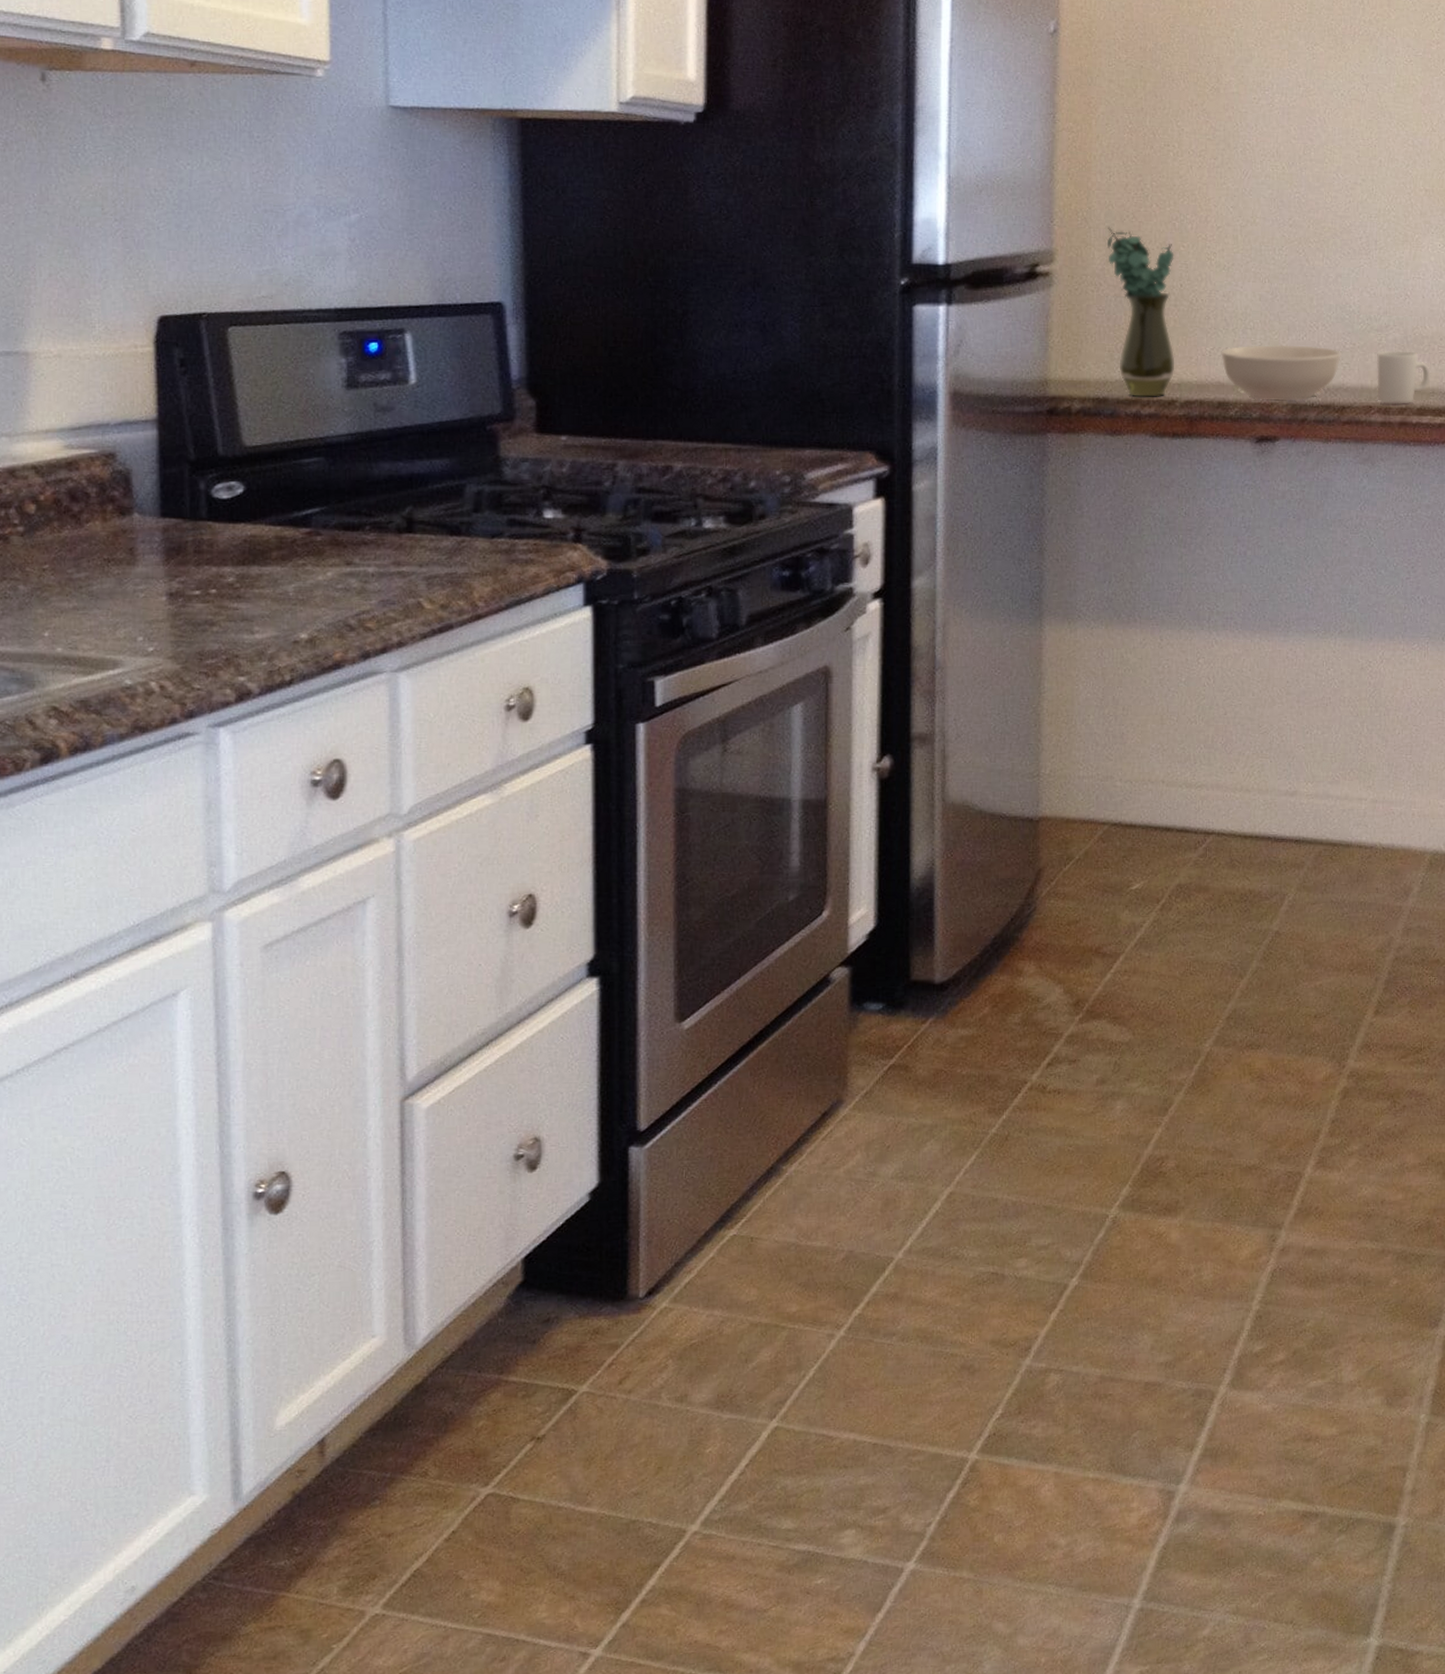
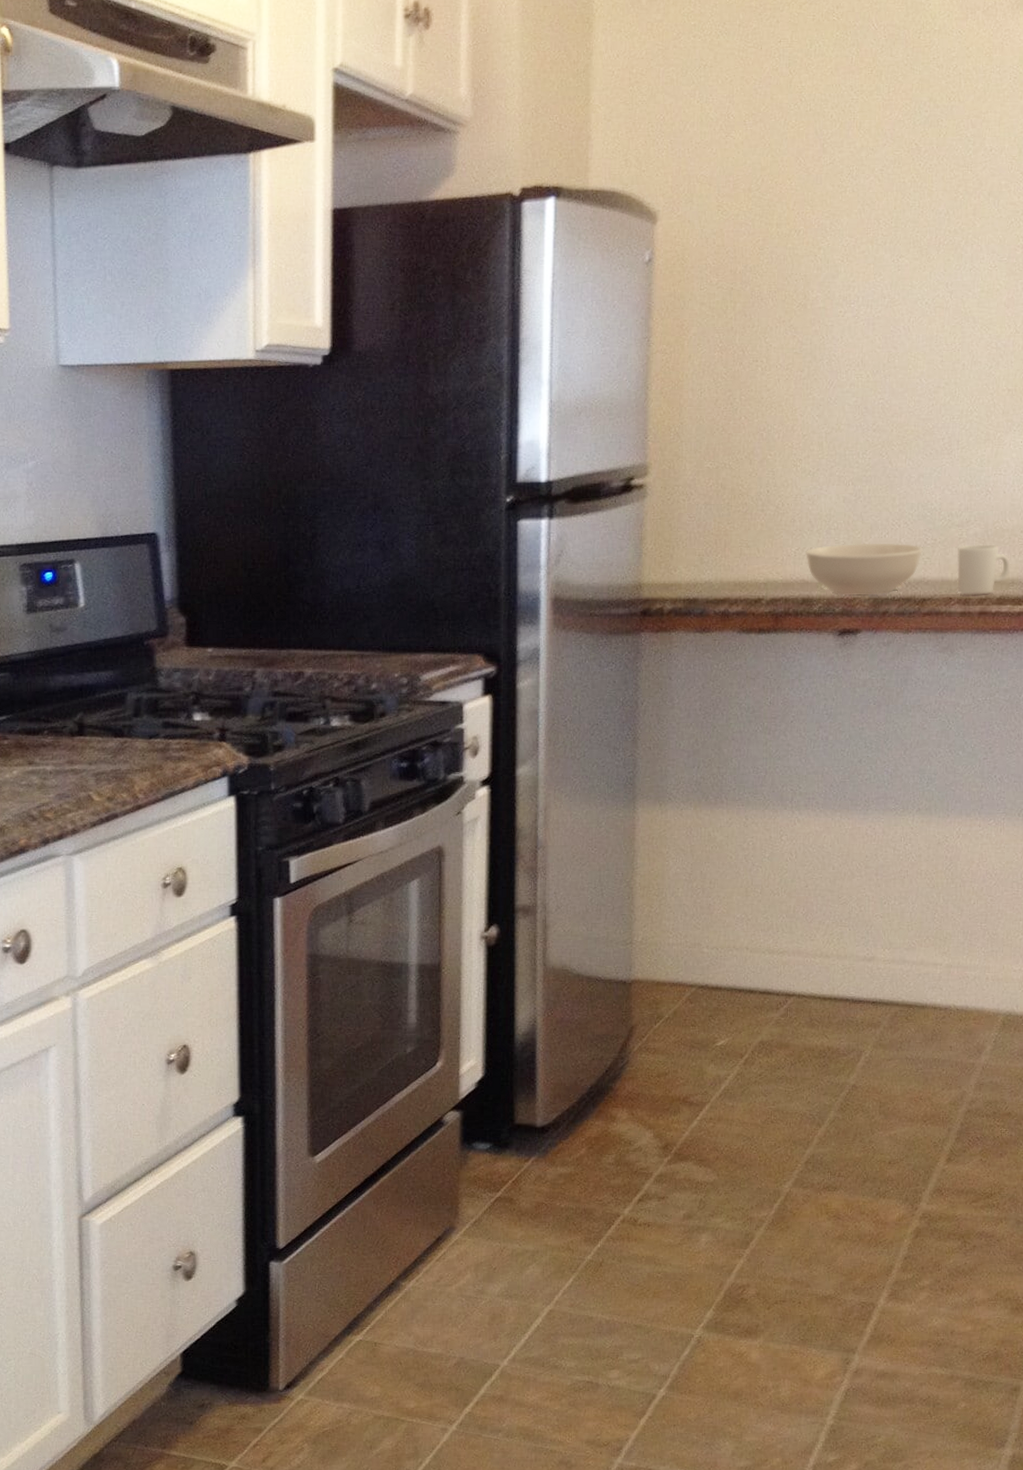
vase: present [1106,227,1175,397] -> none [697,440,762,596]

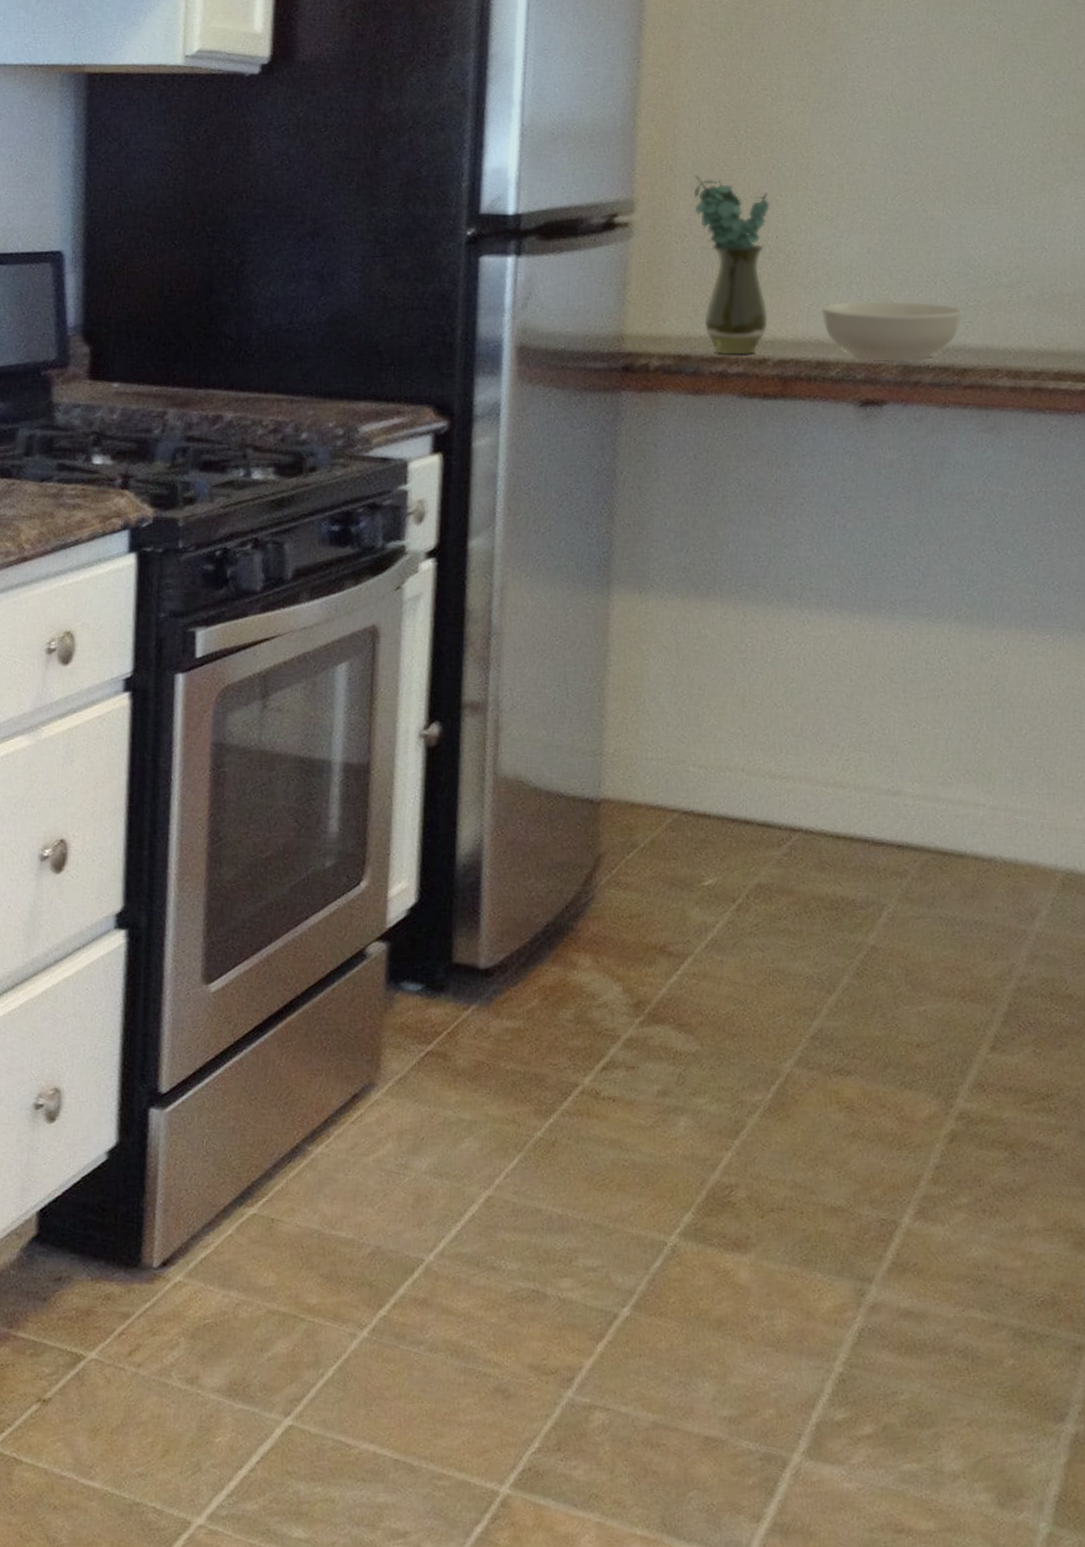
vase: none [697,440,762,596] -> present [693,175,770,355]
mug: present [957,544,1011,595] -> none [1006,308,1072,368]

